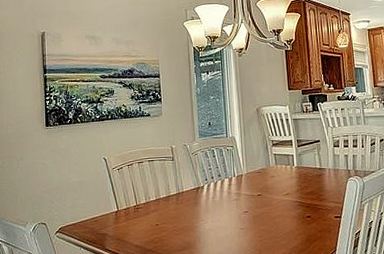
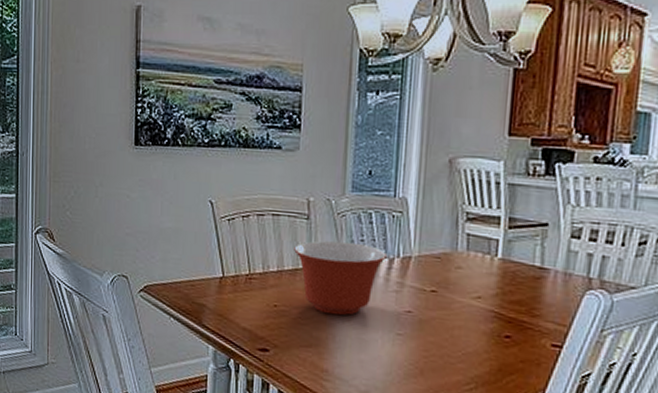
mixing bowl: none [166,171,227,224] -> present [294,240,387,316]

